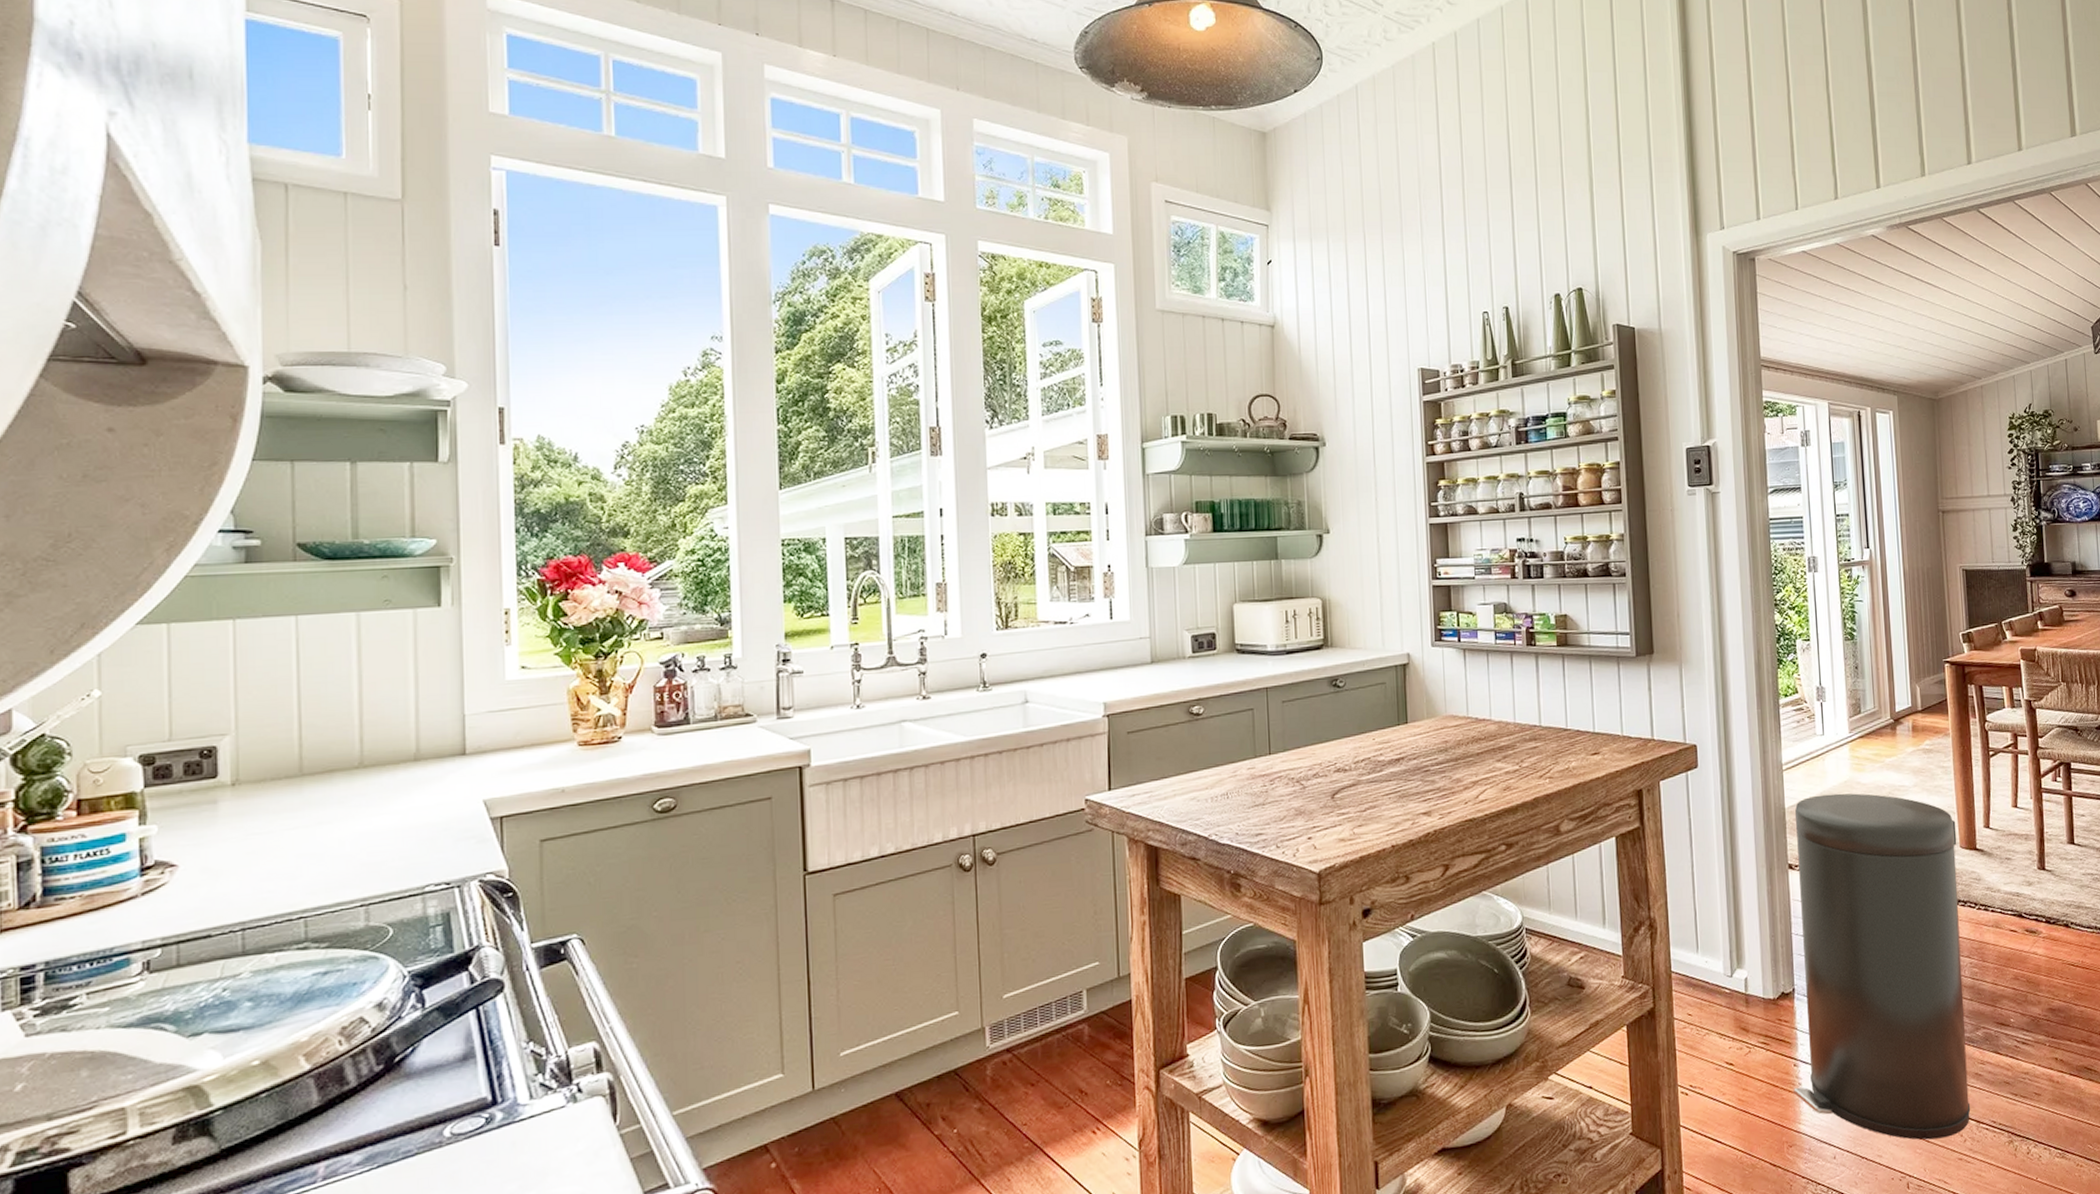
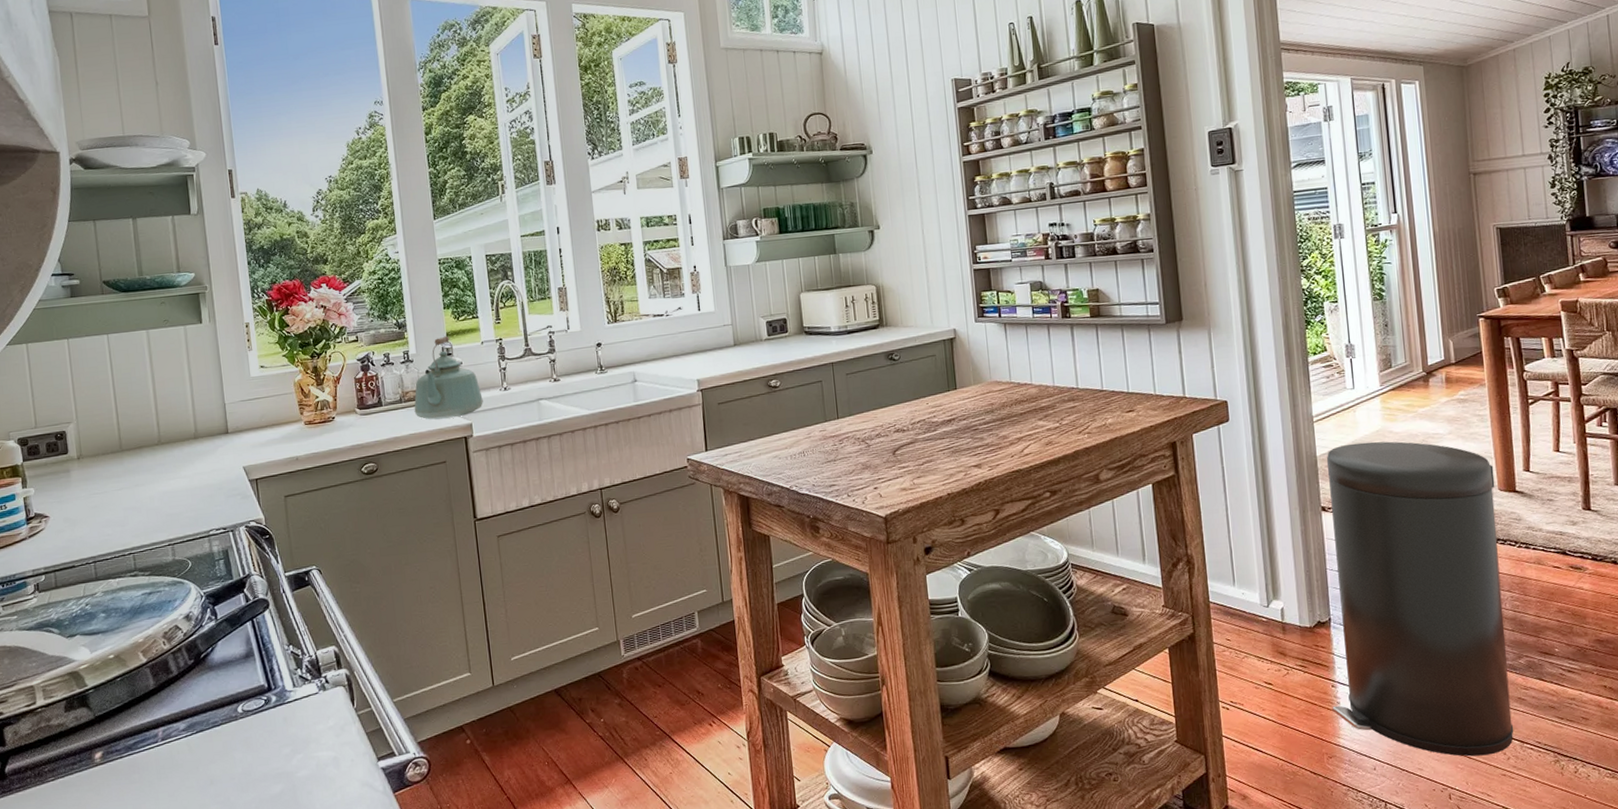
kettle: none [733,637,828,744] -> present [414,336,483,420]

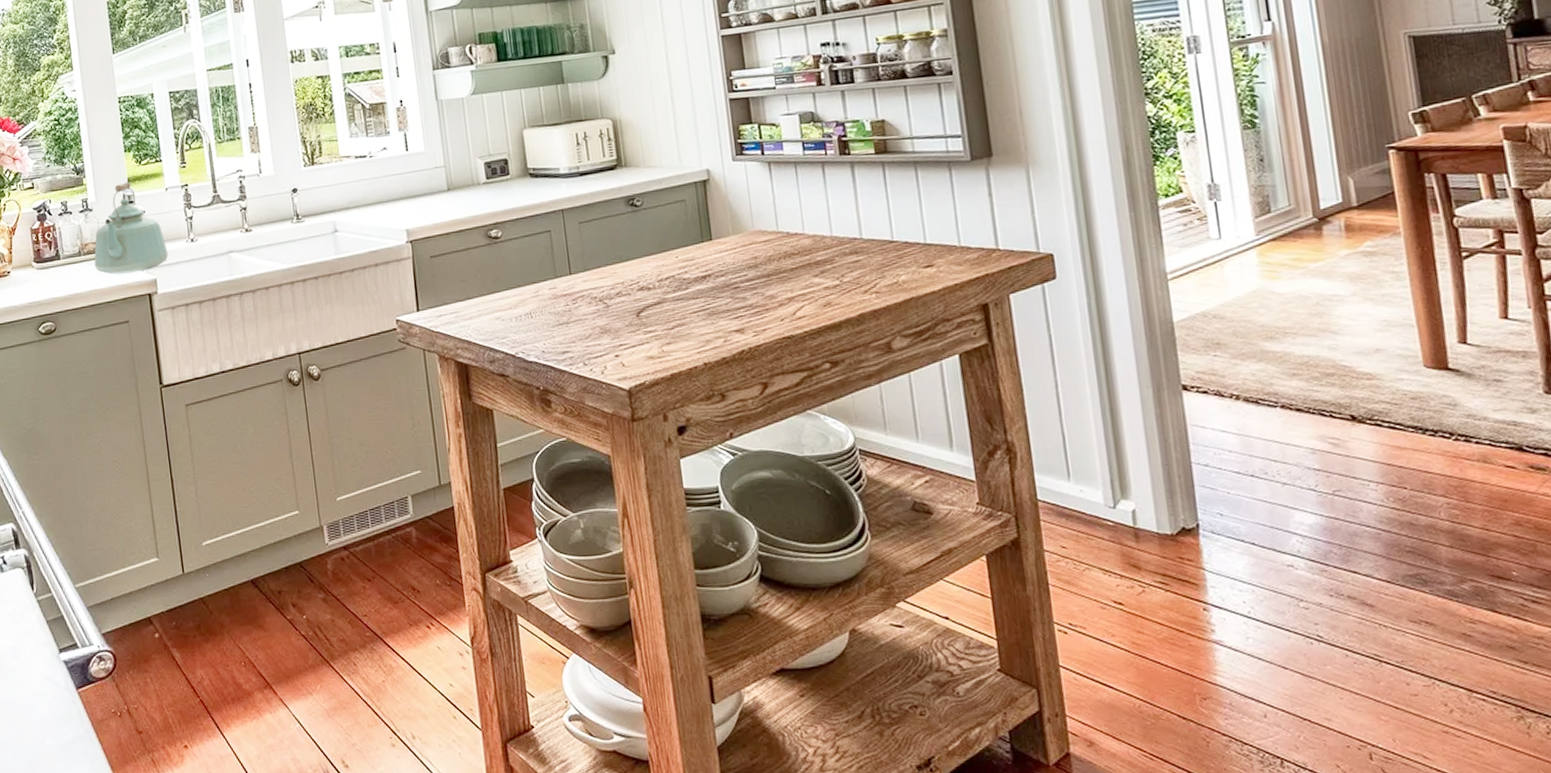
pedal bin: present [1327,441,1514,757] -> none [1187,304,1458,706]

